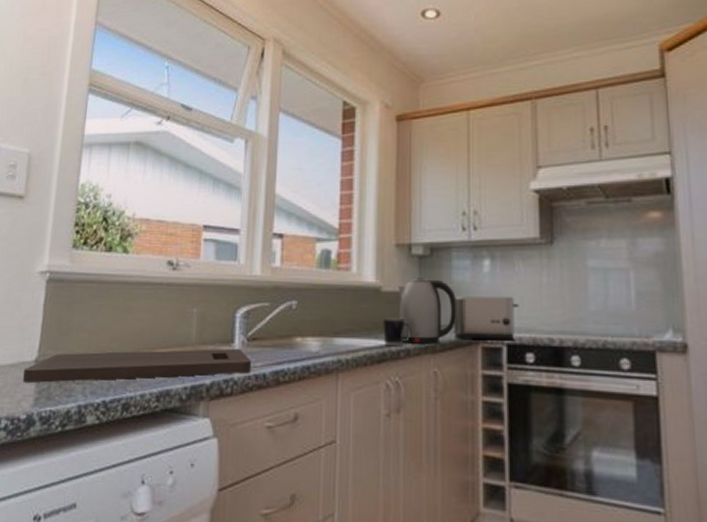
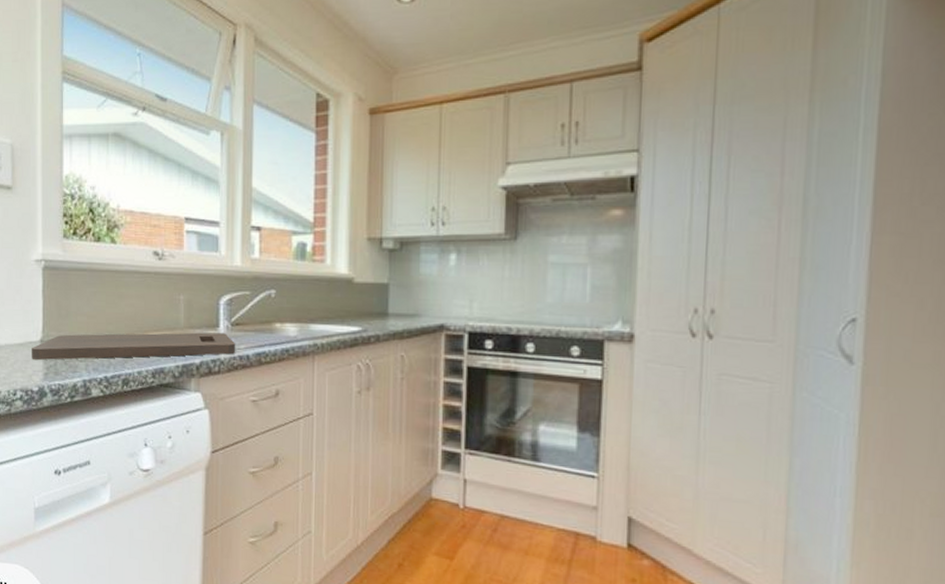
mug: present [383,317,412,347] -> none [355,306,381,333]
kettle: present [398,277,456,344] -> none [369,270,423,331]
toaster: present [453,296,519,341] -> none [419,287,481,329]

